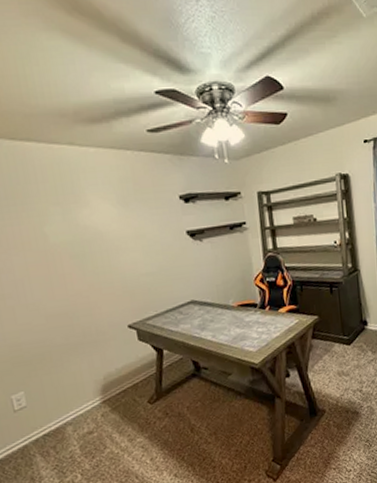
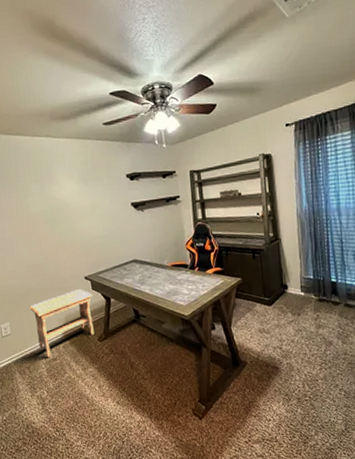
footstool: none [53,341,143,431] -> present [29,289,95,357]

